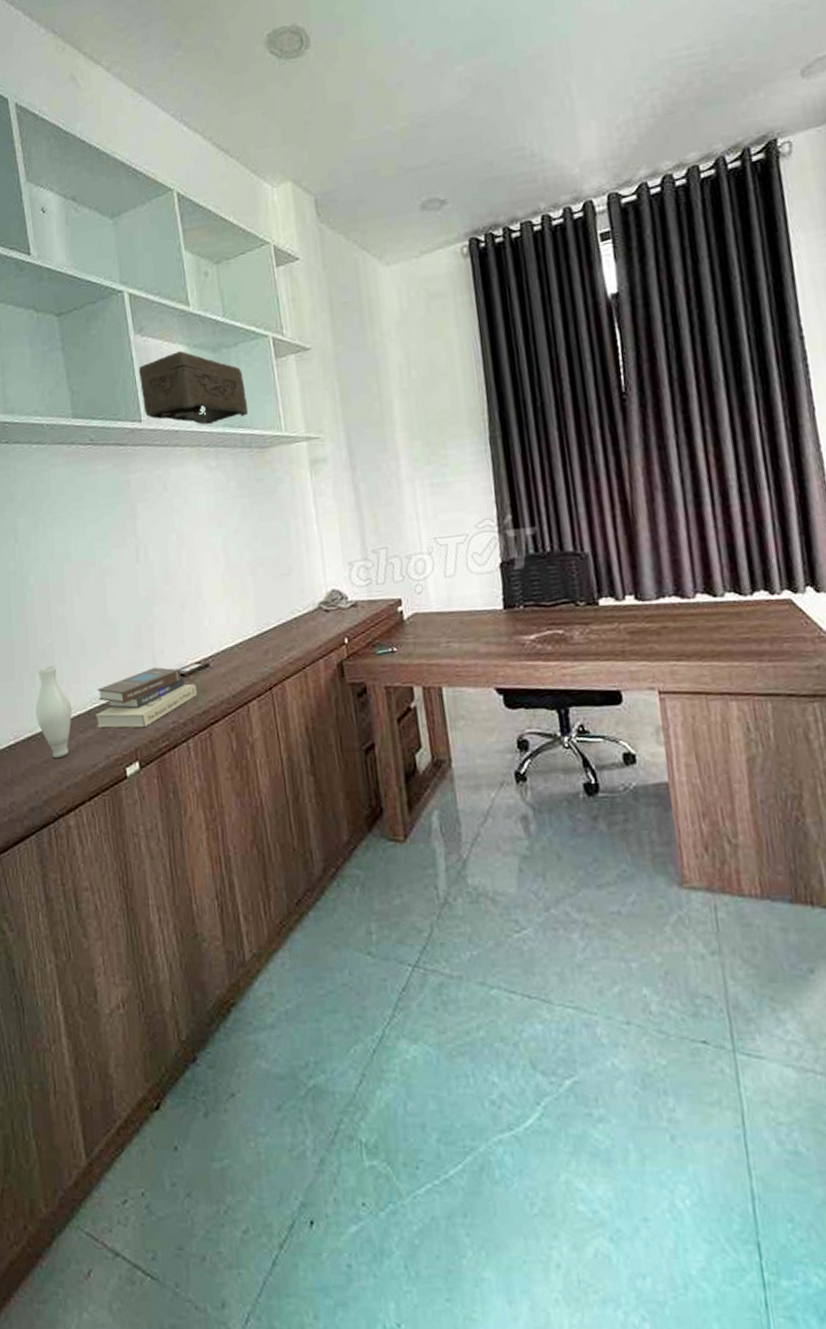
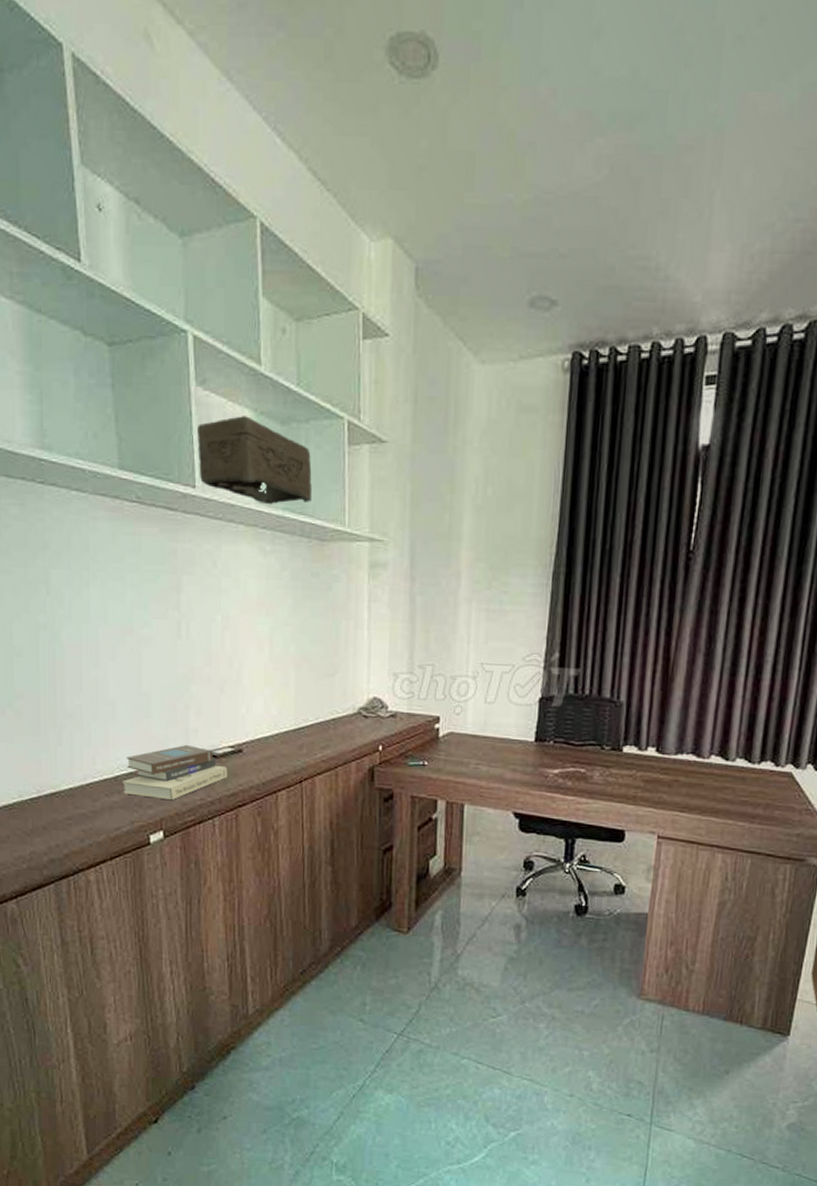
vase: present [35,665,72,759] -> none [60,727,98,818]

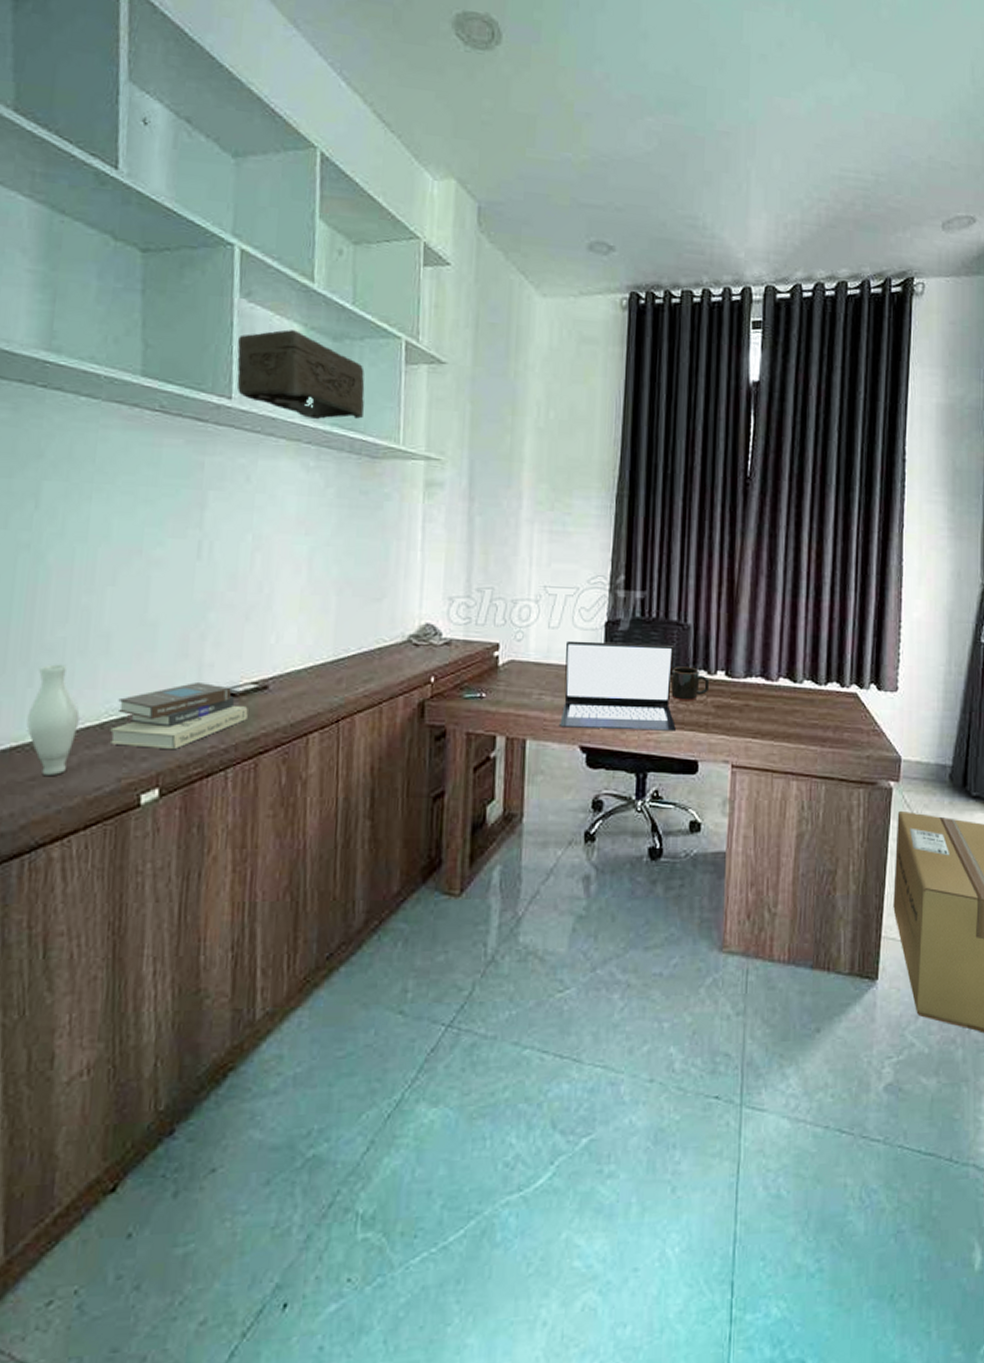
vase: none [60,727,98,818] -> present [26,664,80,777]
laptop: none [495,715,606,802] -> present [560,640,677,731]
mug: none [601,742,640,776] -> present [671,666,710,702]

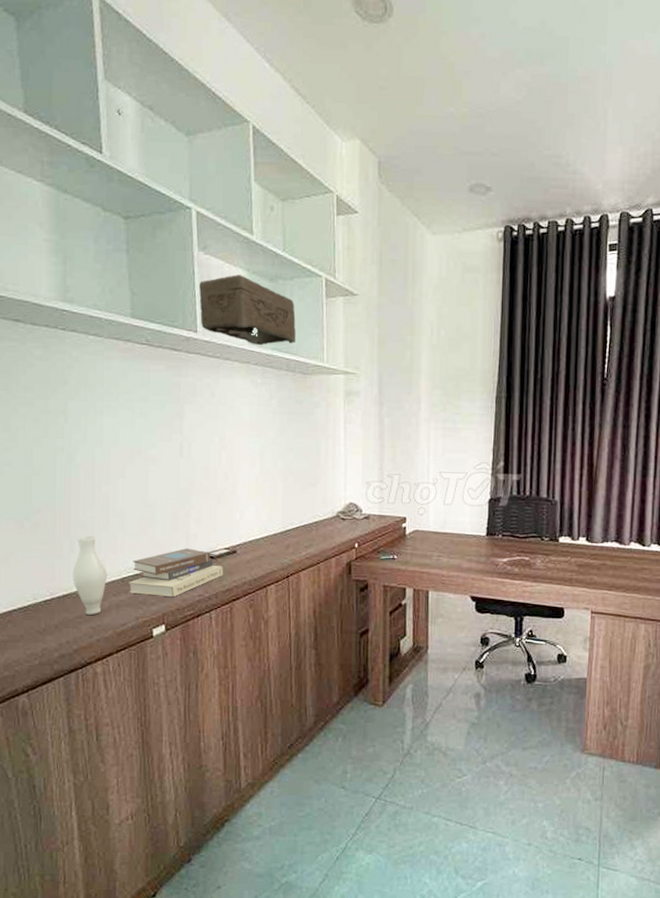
laptop: present [560,640,677,731] -> none [454,514,547,585]
mug: present [671,666,710,702] -> none [542,534,574,562]

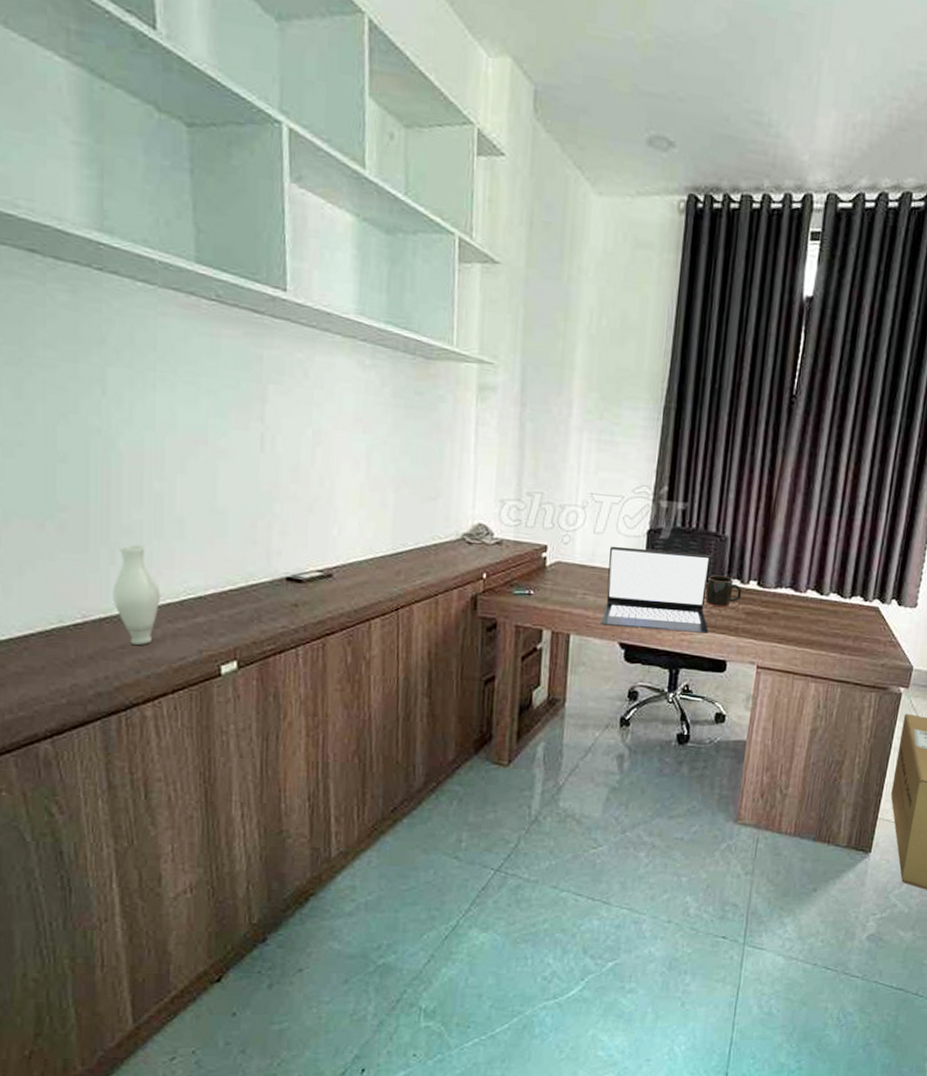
books: present [127,547,223,598] -> none [188,567,315,628]
decorative box: present [199,275,297,346] -> none [290,219,419,318]
laptop: none [454,514,547,585] -> present [601,546,711,634]
mug: none [542,534,574,562] -> present [705,575,743,608]

